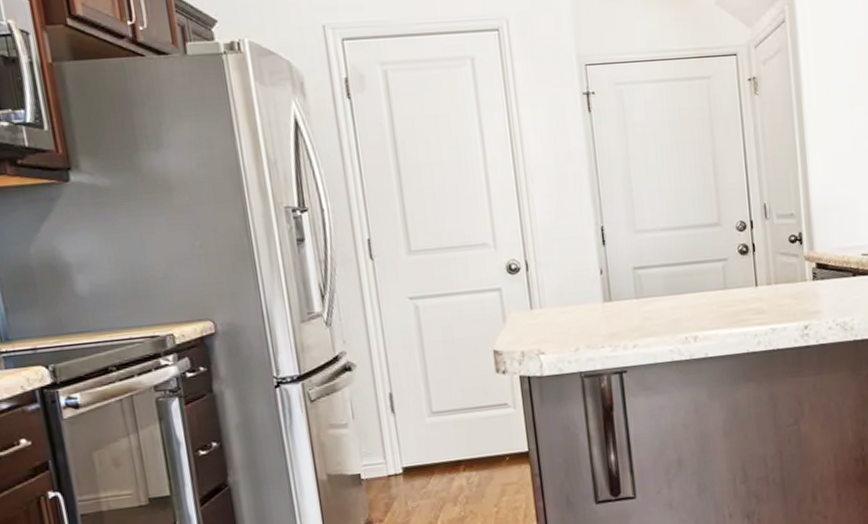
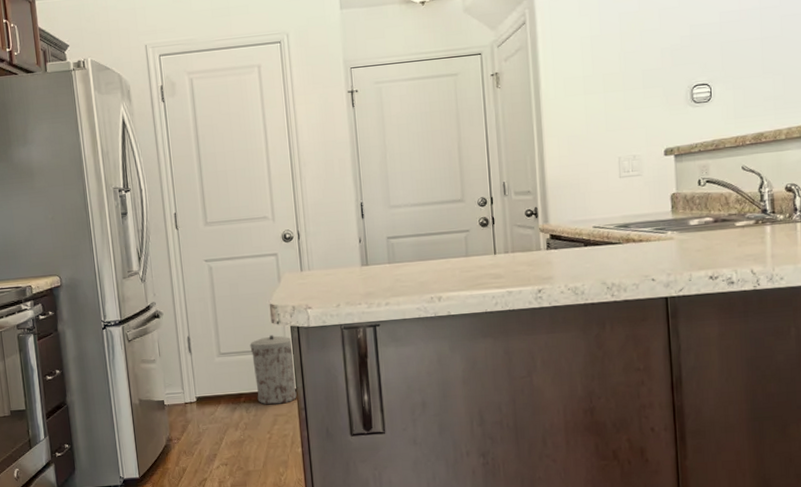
trash can: none [469,387,530,473] -> present [250,335,297,405]

